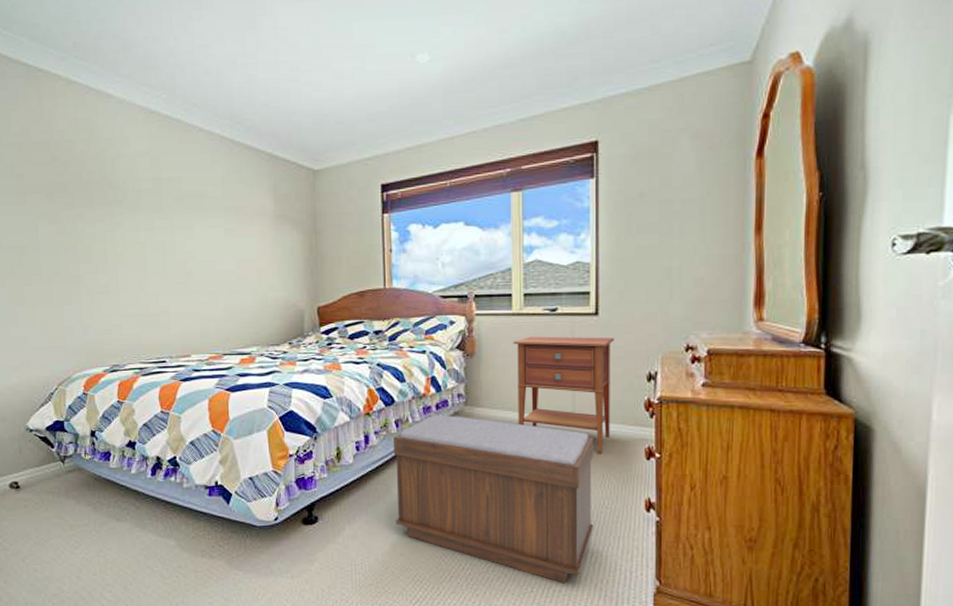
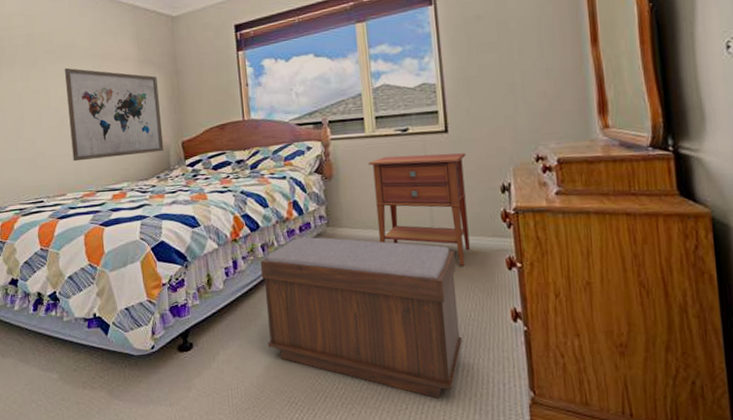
wall art: none [194,218,298,321] -> present [65,67,164,162]

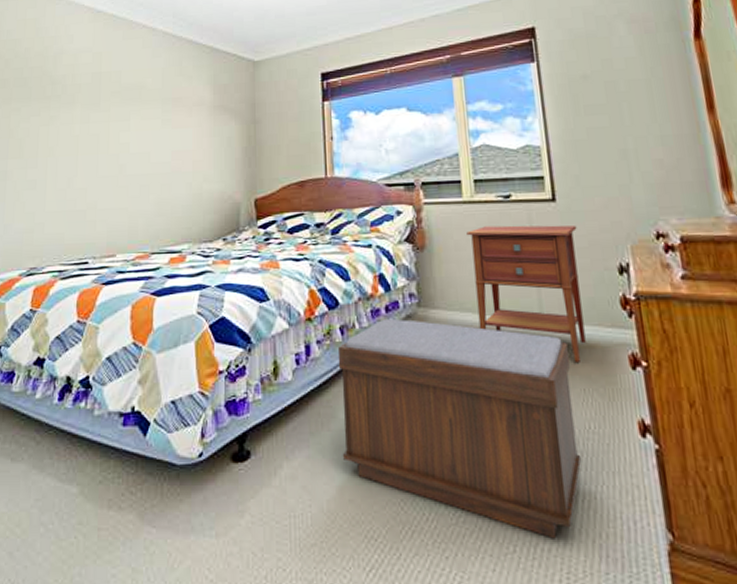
wall art: present [65,67,164,162] -> none [128,110,234,217]

